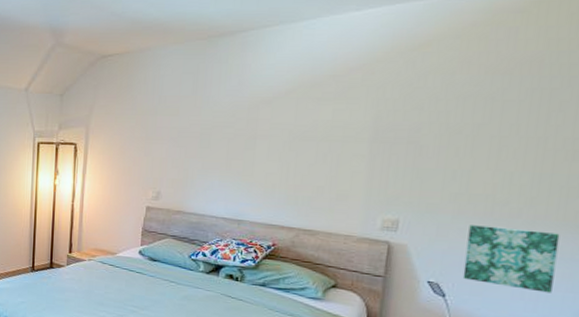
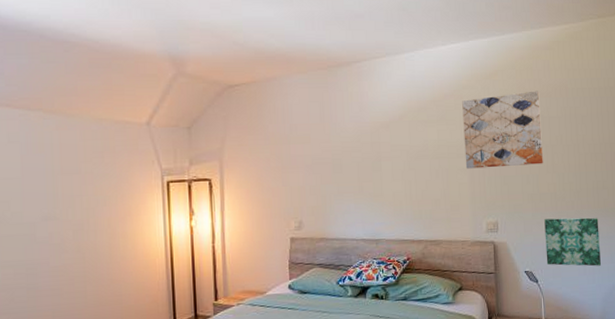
wall art: none [364,66,492,159] -> present [462,91,543,169]

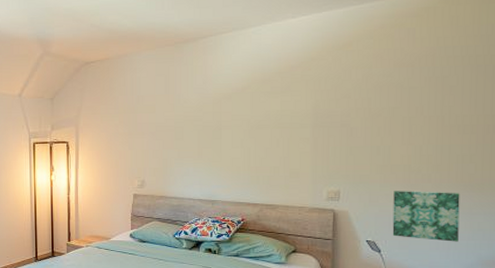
wall art: present [462,91,543,169] -> none [308,60,400,139]

